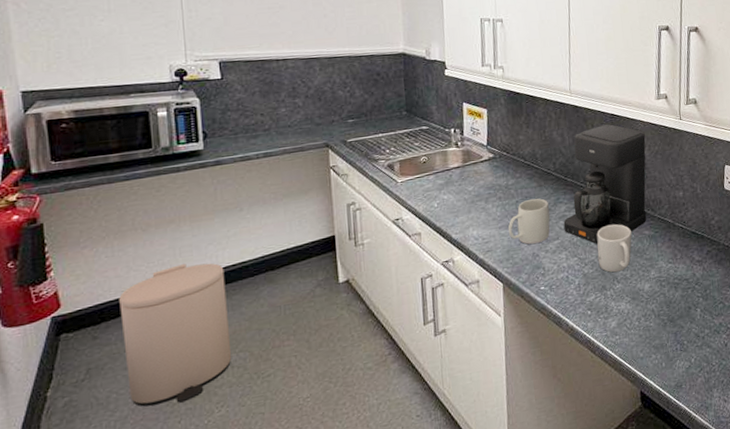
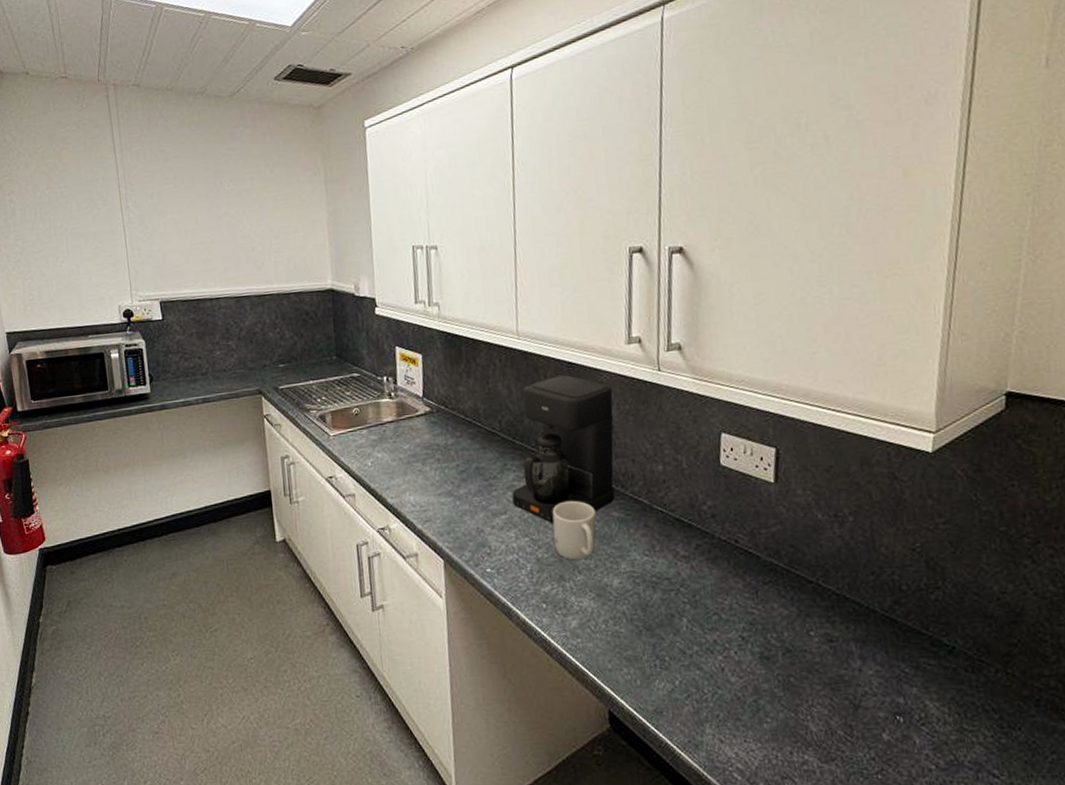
pedal bin: present [119,263,232,407] -> none [89,508,183,646]
mug: present [508,198,551,244] -> none [448,462,497,518]

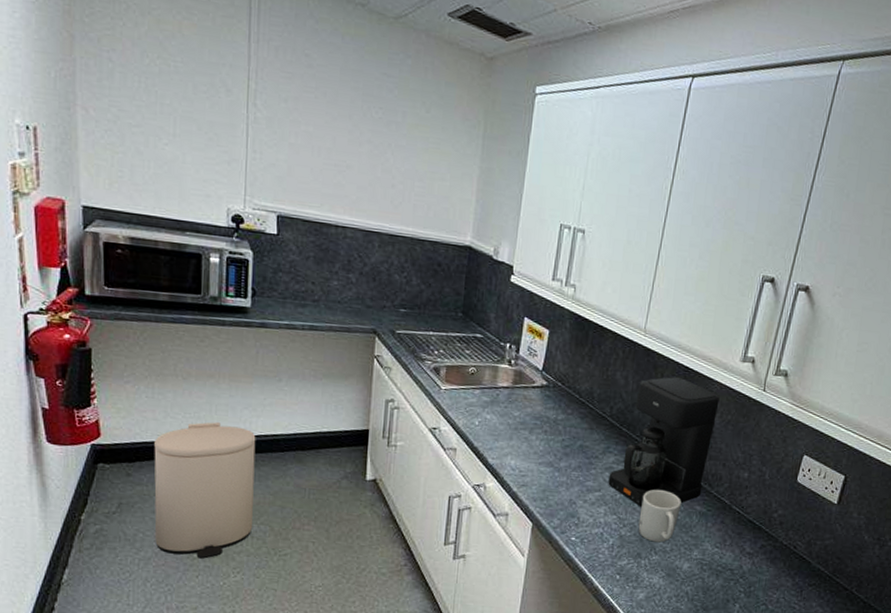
pedal bin: none [89,508,183,646] -> present [154,422,256,559]

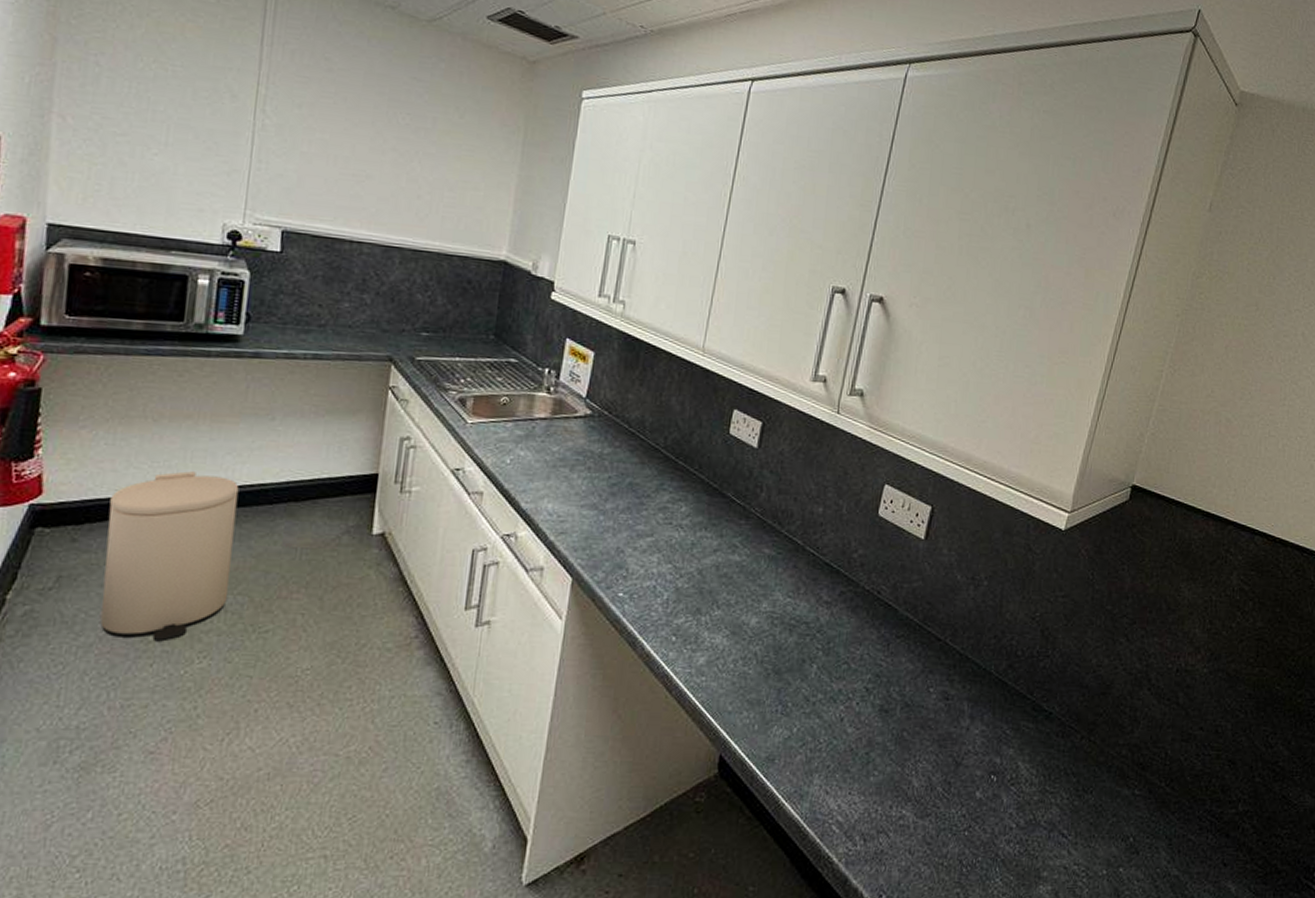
coffee maker: present [608,377,720,508] -> none [662,401,789,554]
mug: present [638,489,681,543] -> none [697,530,747,594]

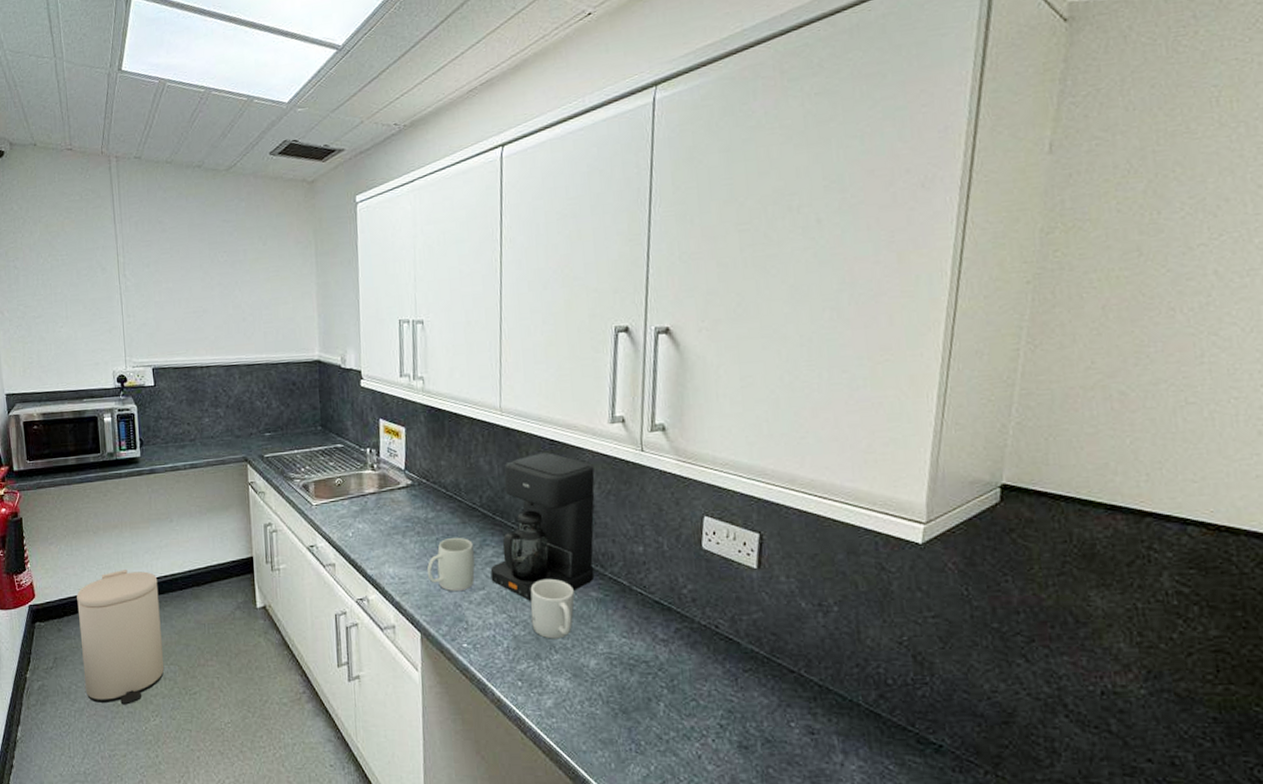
mug: none [591,477,649,537] -> present [426,537,476,592]
coffee maker: none [662,401,789,554] -> present [490,453,595,602]
mug: none [697,530,747,594] -> present [530,578,575,639]

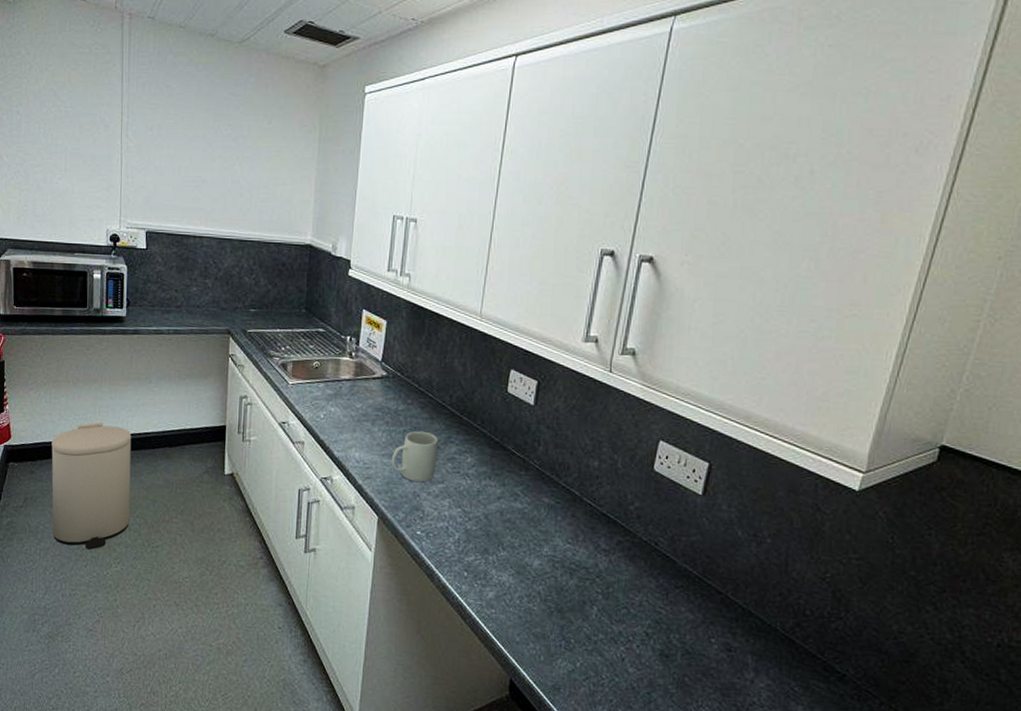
coffee maker: present [490,453,595,602] -> none [451,362,563,500]
mug: present [530,578,575,639] -> none [484,480,528,538]

